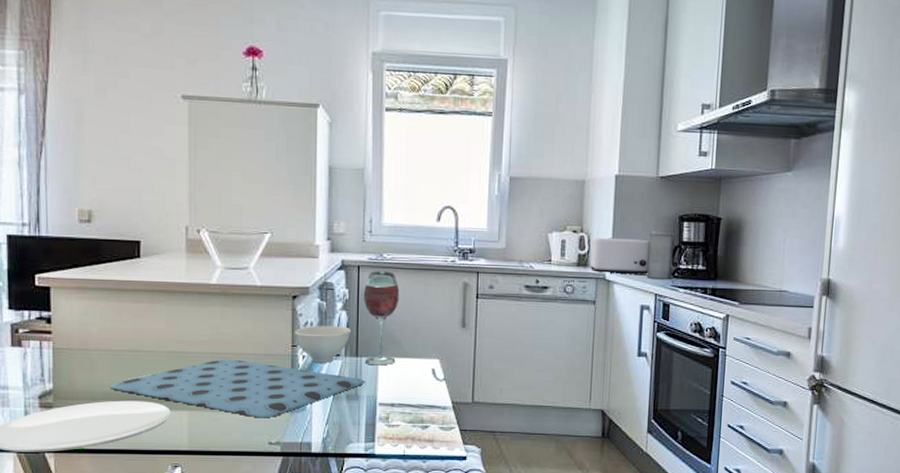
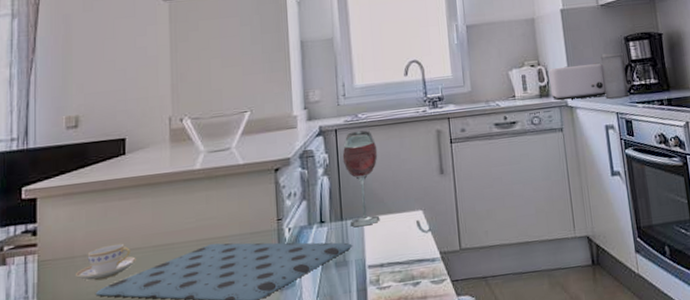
teacup: none [89,343,150,376] -> present [75,243,136,281]
bowl: present [295,326,352,363] -> none [279,191,335,234]

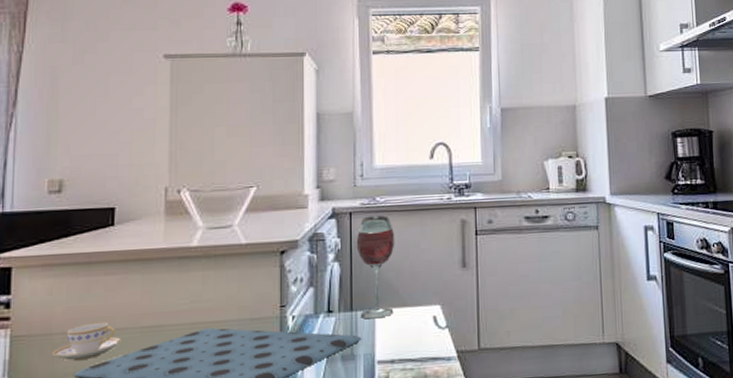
toaster: present [549,63,607,101] -> none [588,158,649,197]
canister: present [600,51,630,99] -> none [644,148,673,198]

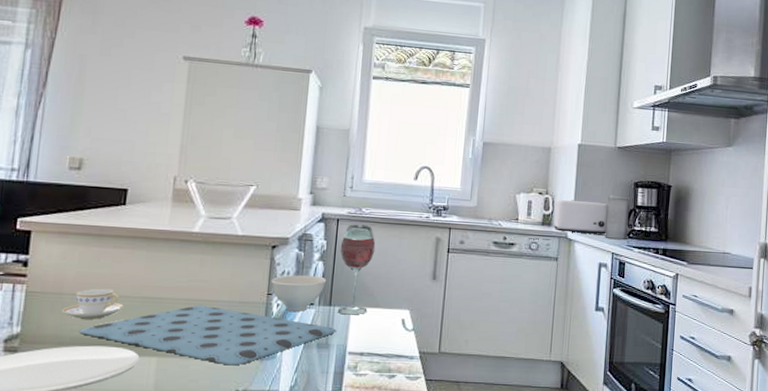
bowl: none [283,279,345,323] -> present [271,275,327,312]
toaster: none [588,158,649,197] -> present [554,199,609,235]
canister: none [644,148,673,198] -> present [604,194,631,240]

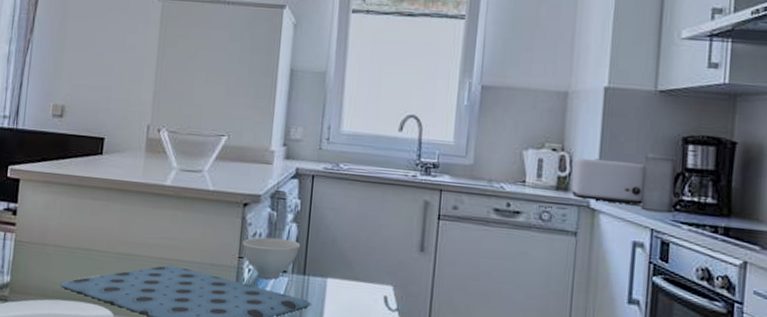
teacup: present [61,288,124,320] -> none [45,241,100,274]
wineglass: present [337,224,376,315] -> none [312,181,355,288]

